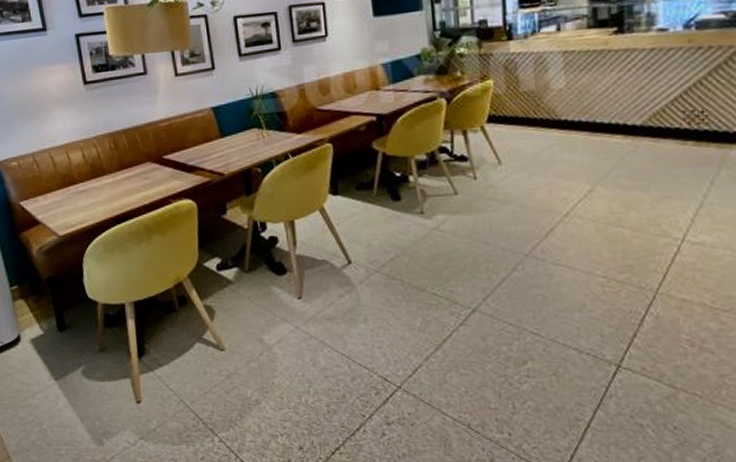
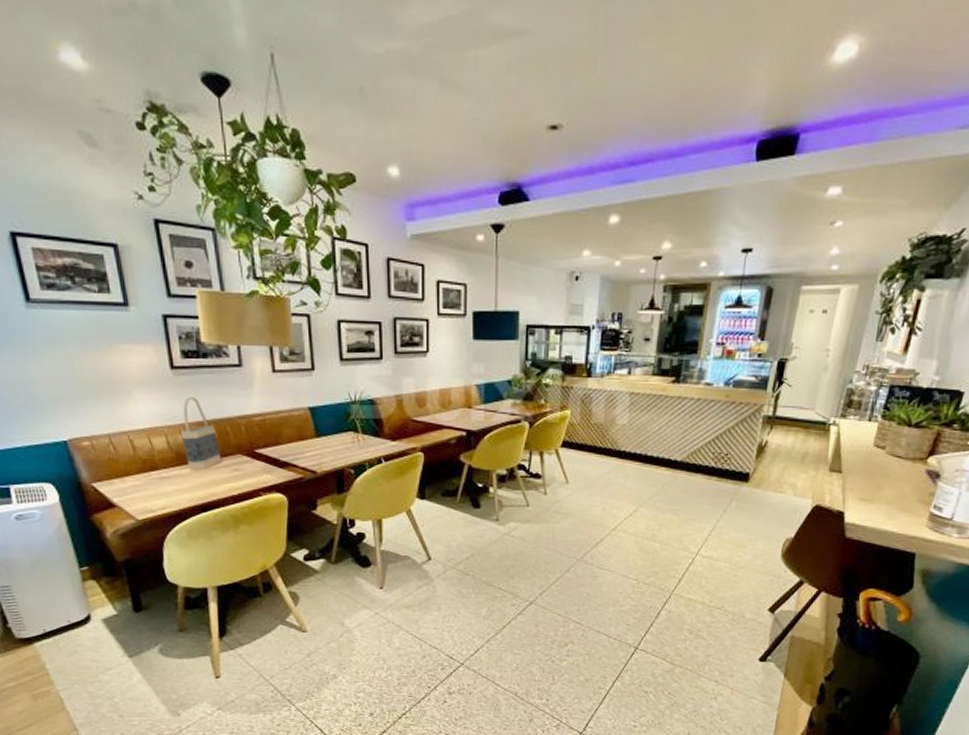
bag: none [95,109,133,184] -> present [181,397,222,472]

